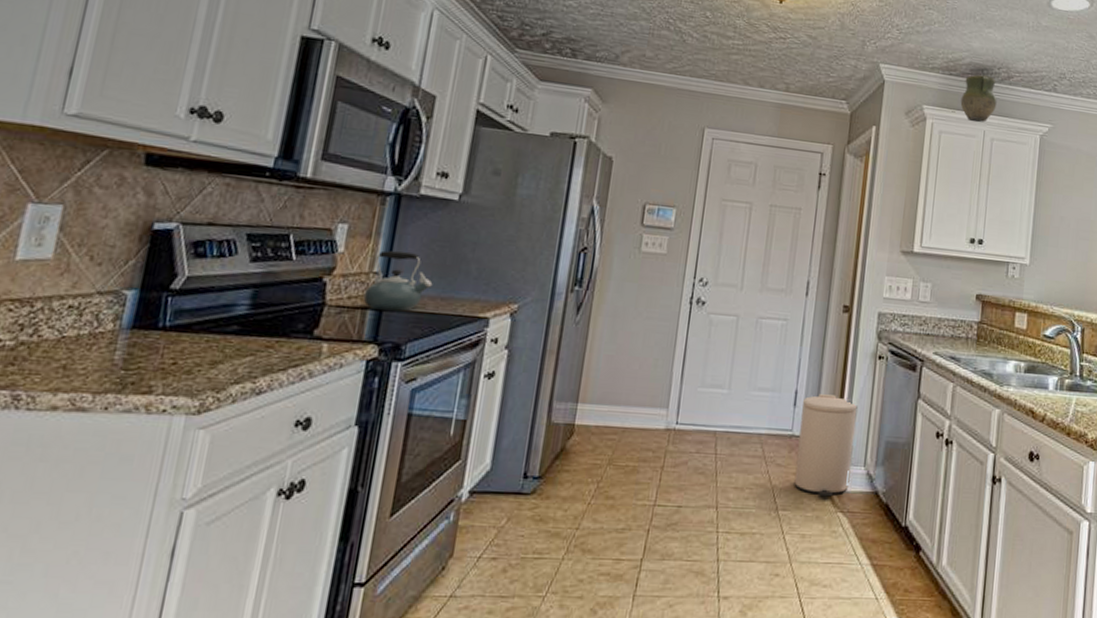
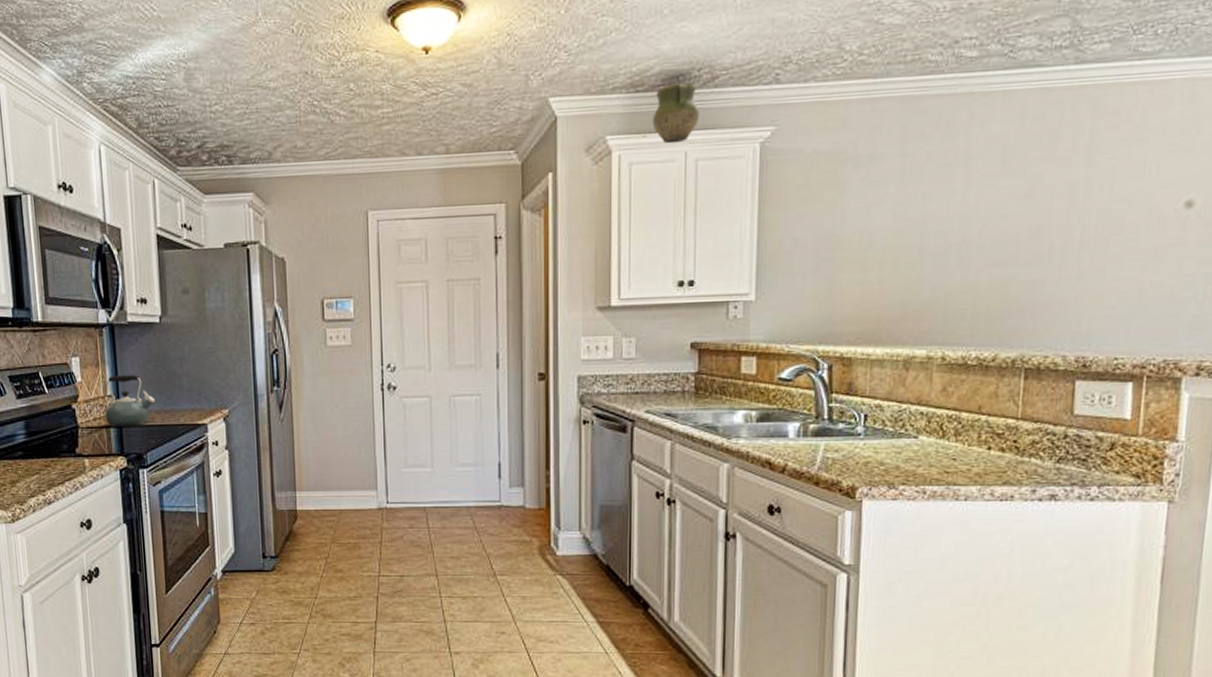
pedal bin: present [794,394,858,497] -> none [508,464,566,561]

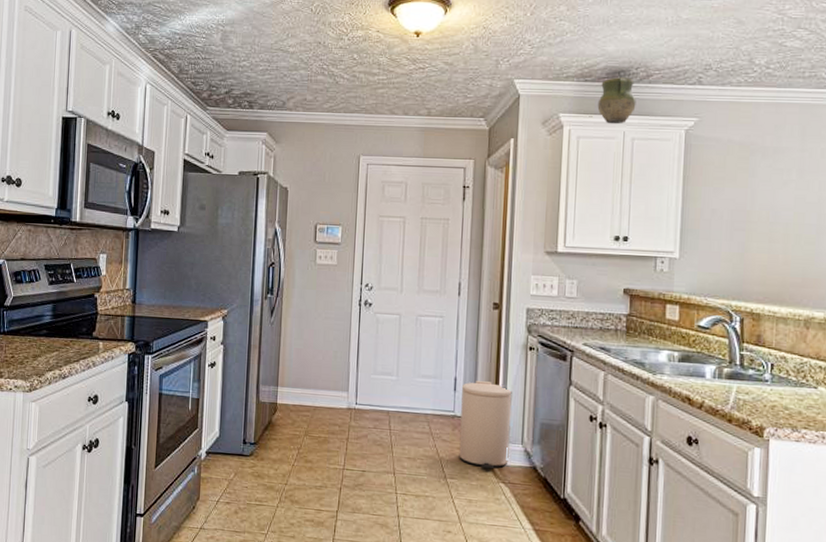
kettle: present [104,375,156,427] -> none [121,272,166,317]
pedal bin: none [508,464,566,561] -> present [459,381,512,469]

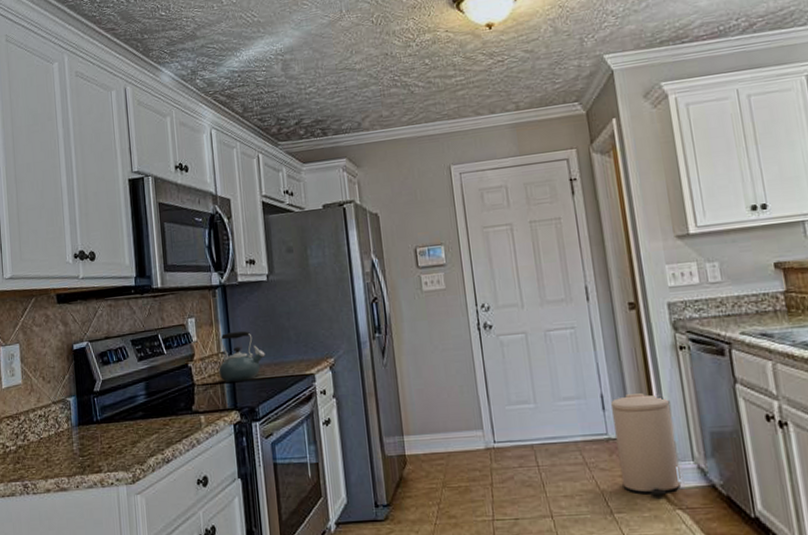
kettle: none [121,272,166,317] -> present [218,331,266,382]
ceramic jug: present [597,77,636,125] -> none [700,30,745,85]

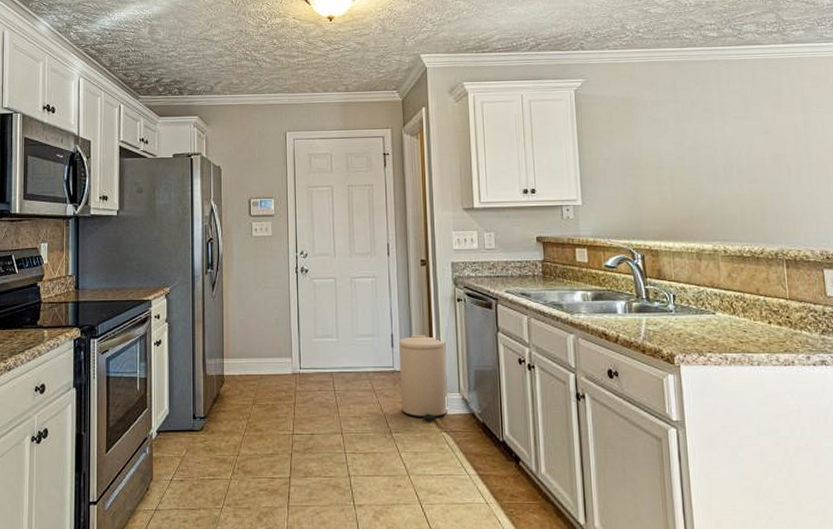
kettle: present [218,331,266,382] -> none [65,258,109,302]

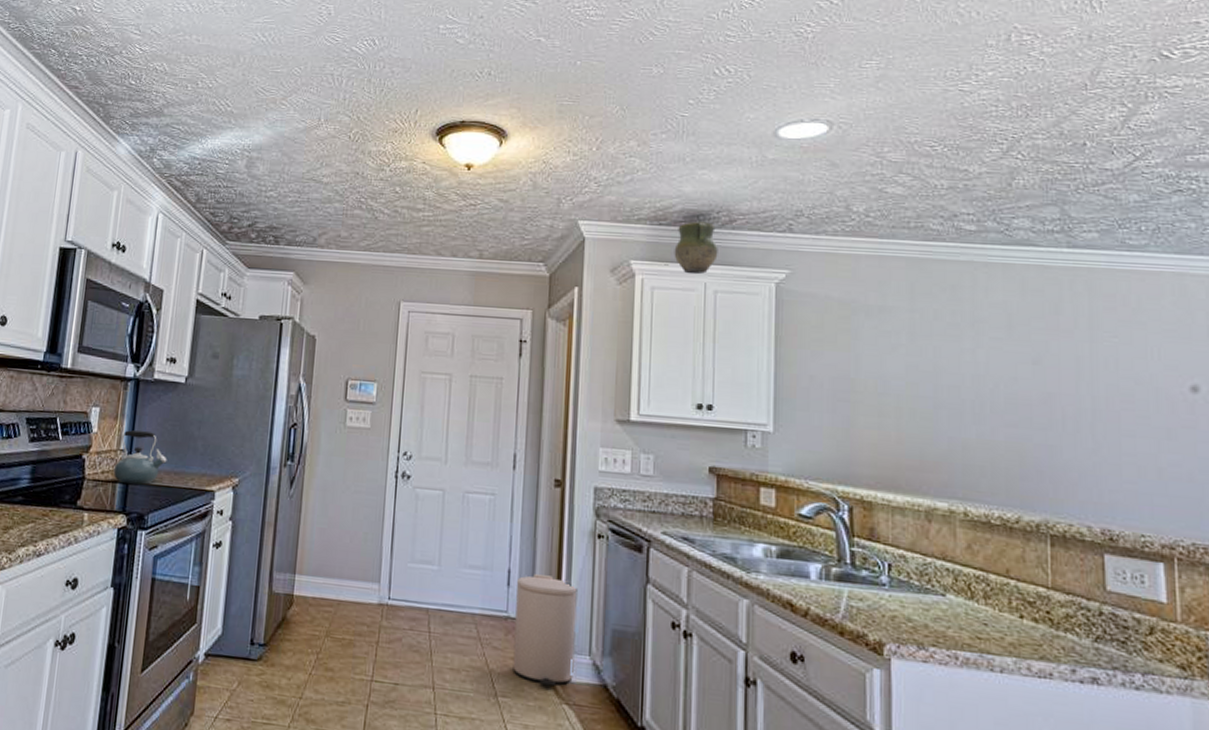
kettle: none [65,258,109,302] -> present [113,430,167,485]
ceramic jug: none [496,47,530,89] -> present [674,221,718,275]

